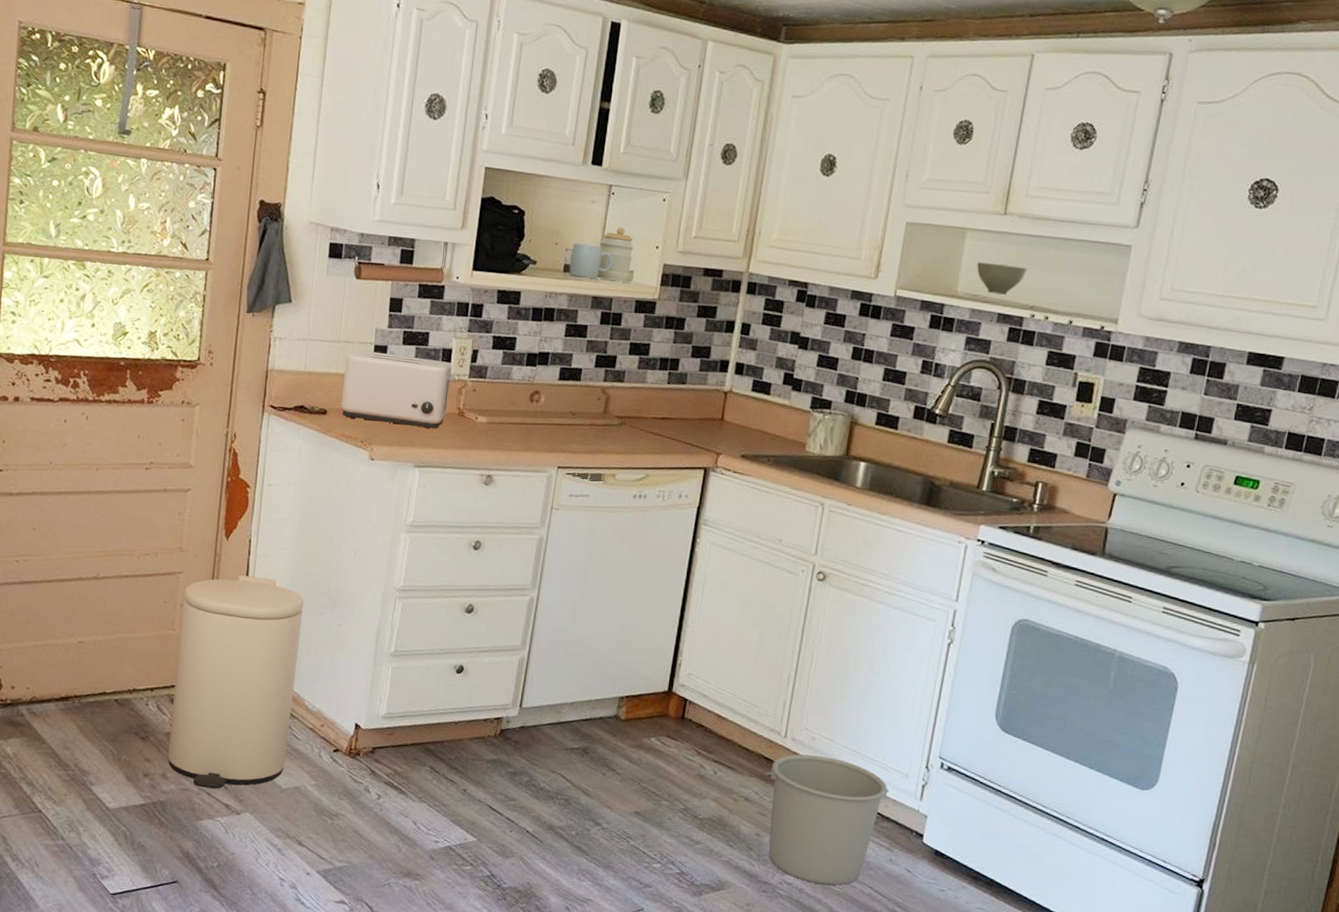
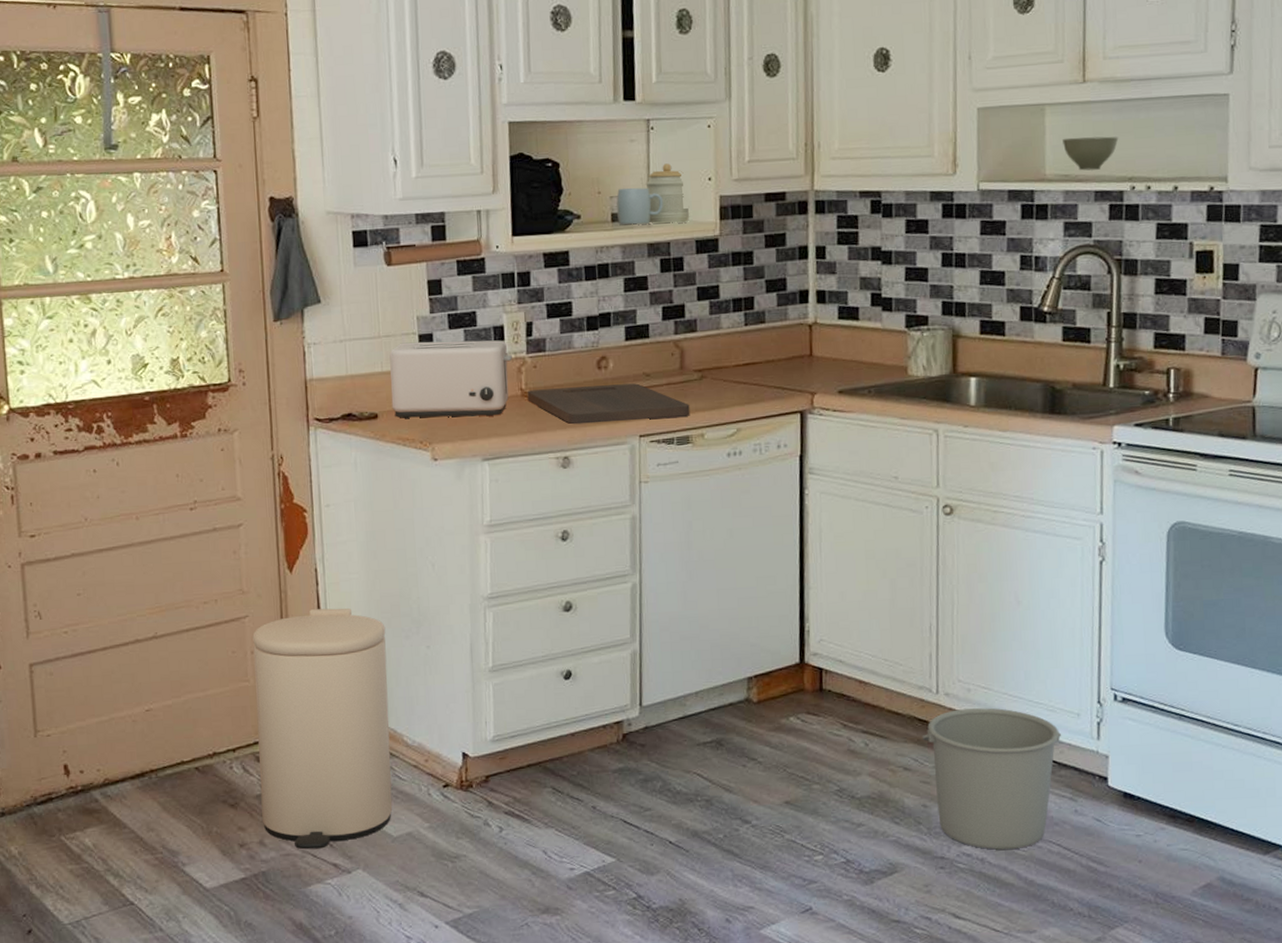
cutting board: none [463,411,607,456] -> present [527,383,690,425]

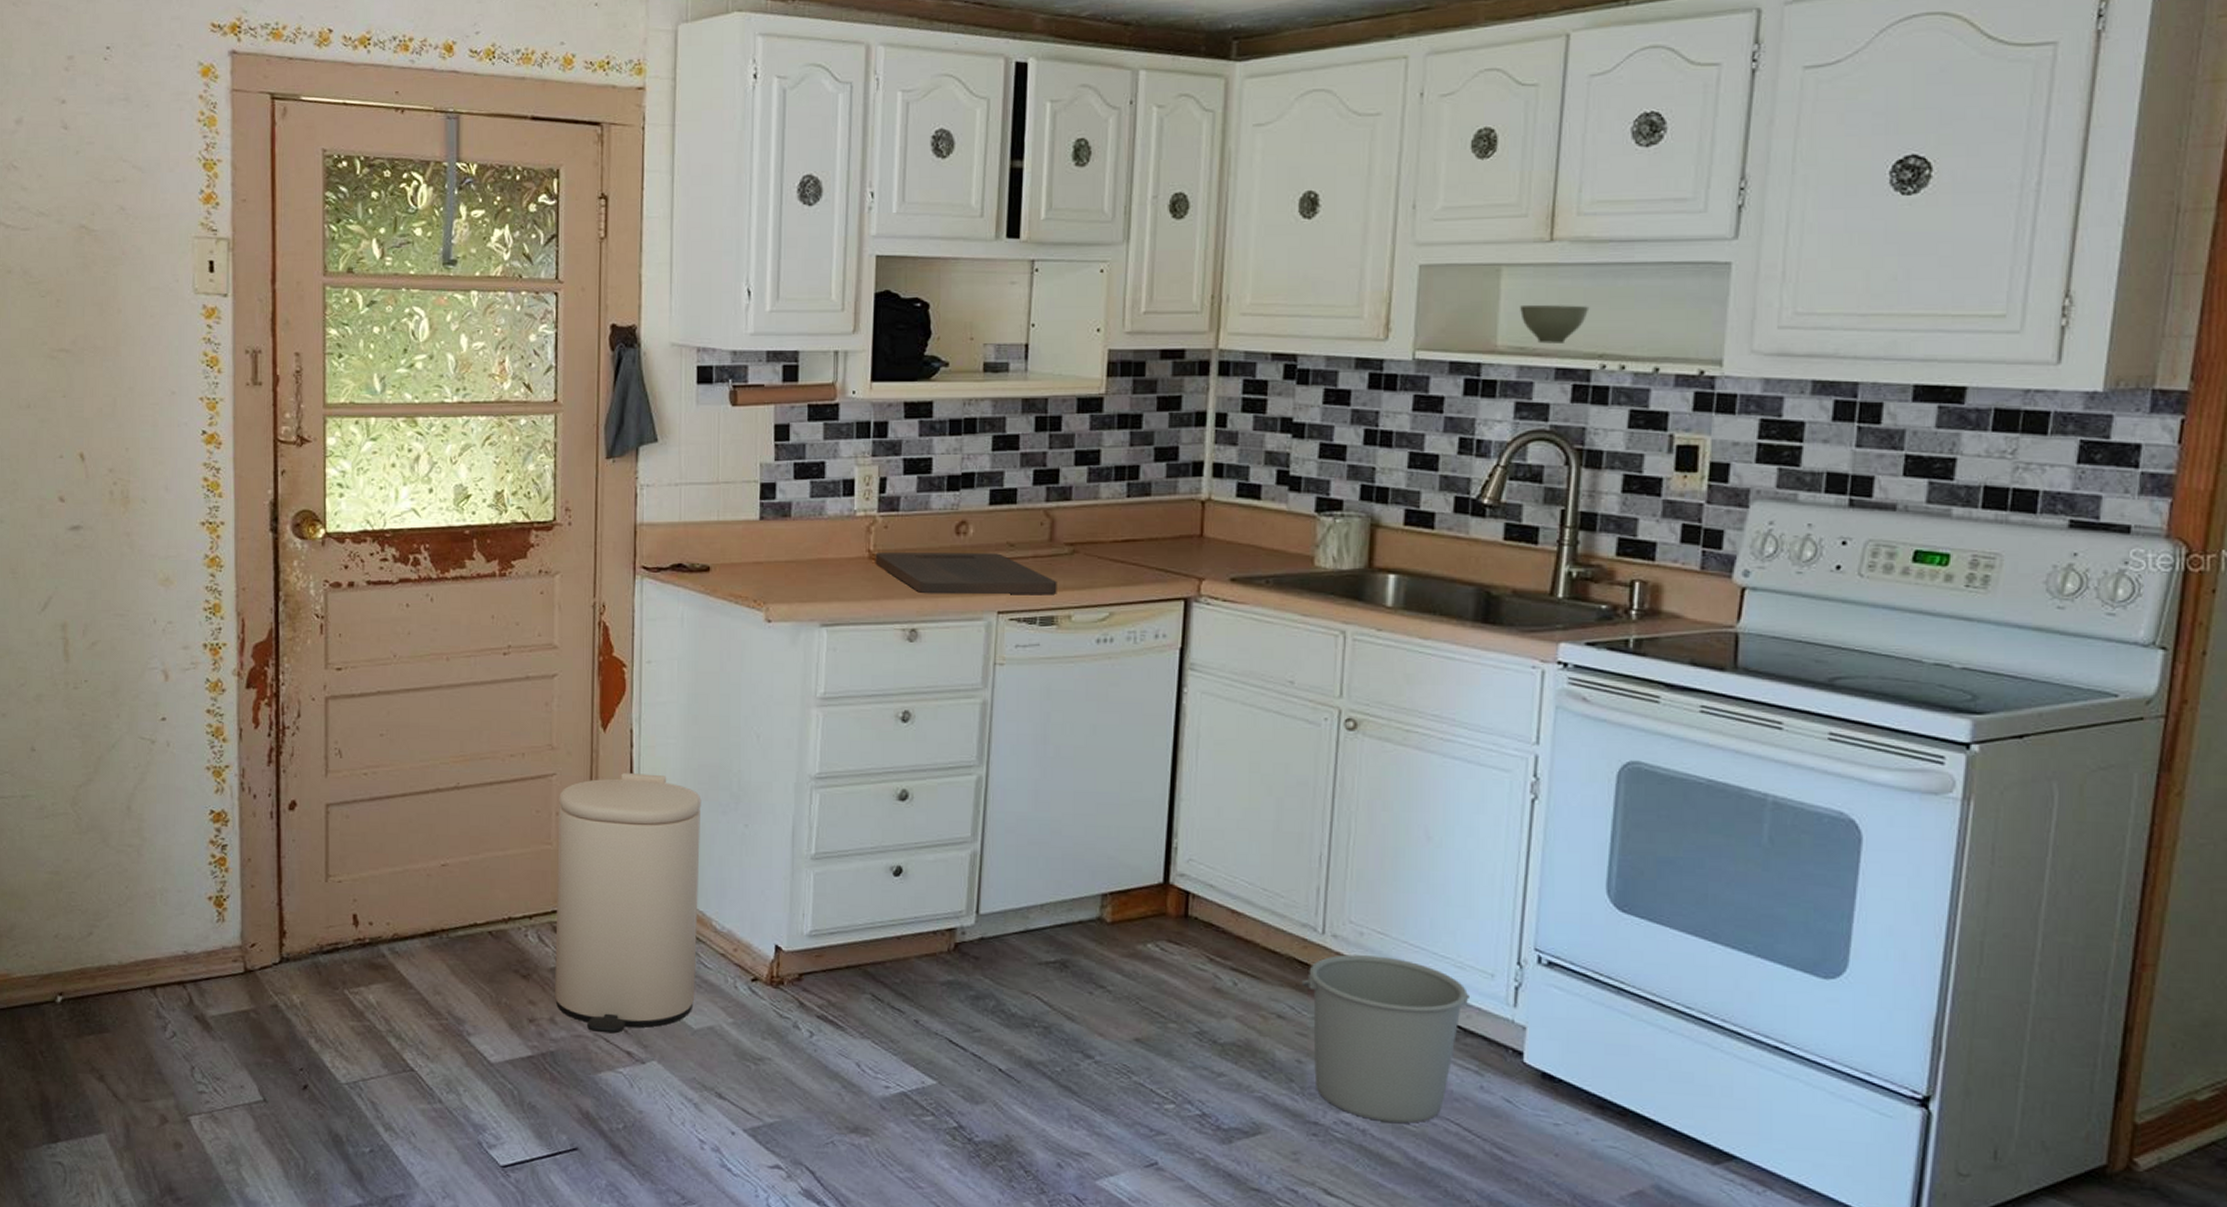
toaster: present [389,340,512,418] -> none [726,491,861,578]
mug: present [616,187,663,225] -> none [990,335,1043,377]
jar: present [645,163,690,224] -> none [1025,310,1073,377]

